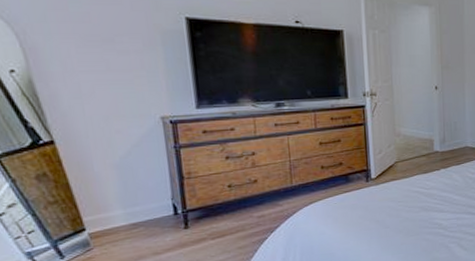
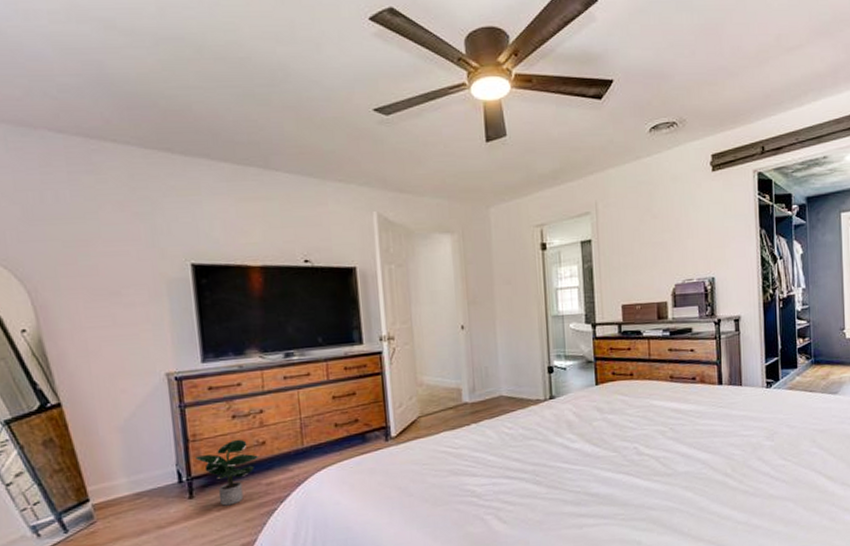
potted plant: none [190,177,251,235] -> present [195,439,259,506]

